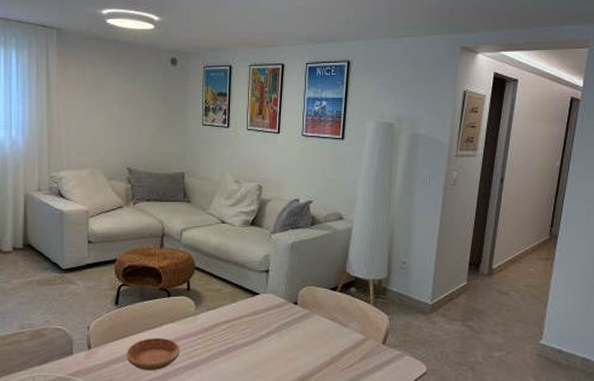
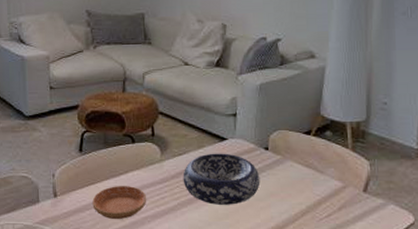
decorative bowl: none [216,307,289,356] -> present [183,153,260,205]

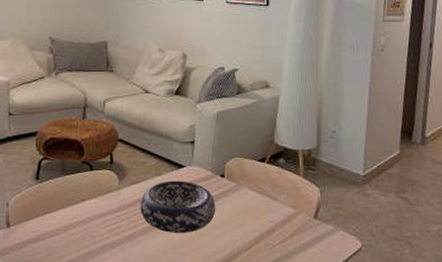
saucer: present [92,185,147,219] -> none [47,213,103,249]

